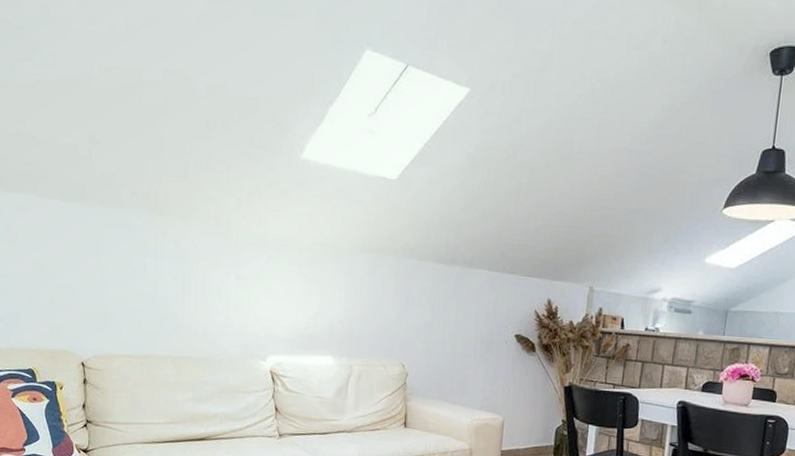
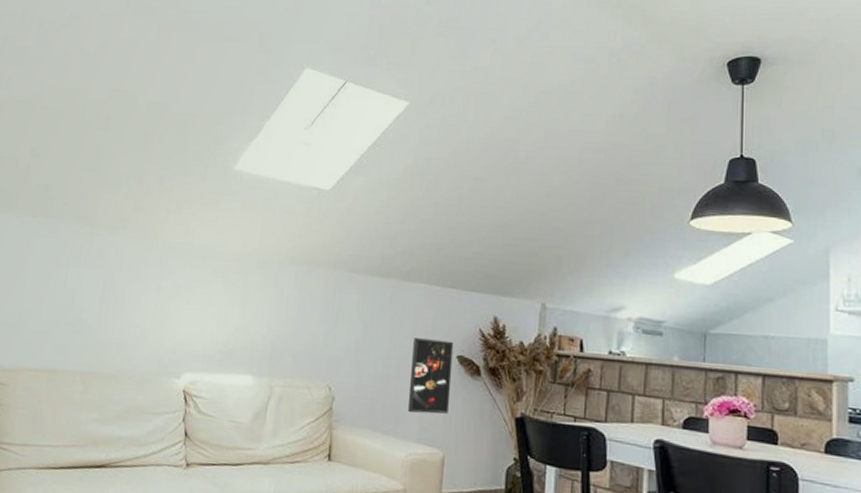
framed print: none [472,320,513,386] -> present [407,338,454,414]

